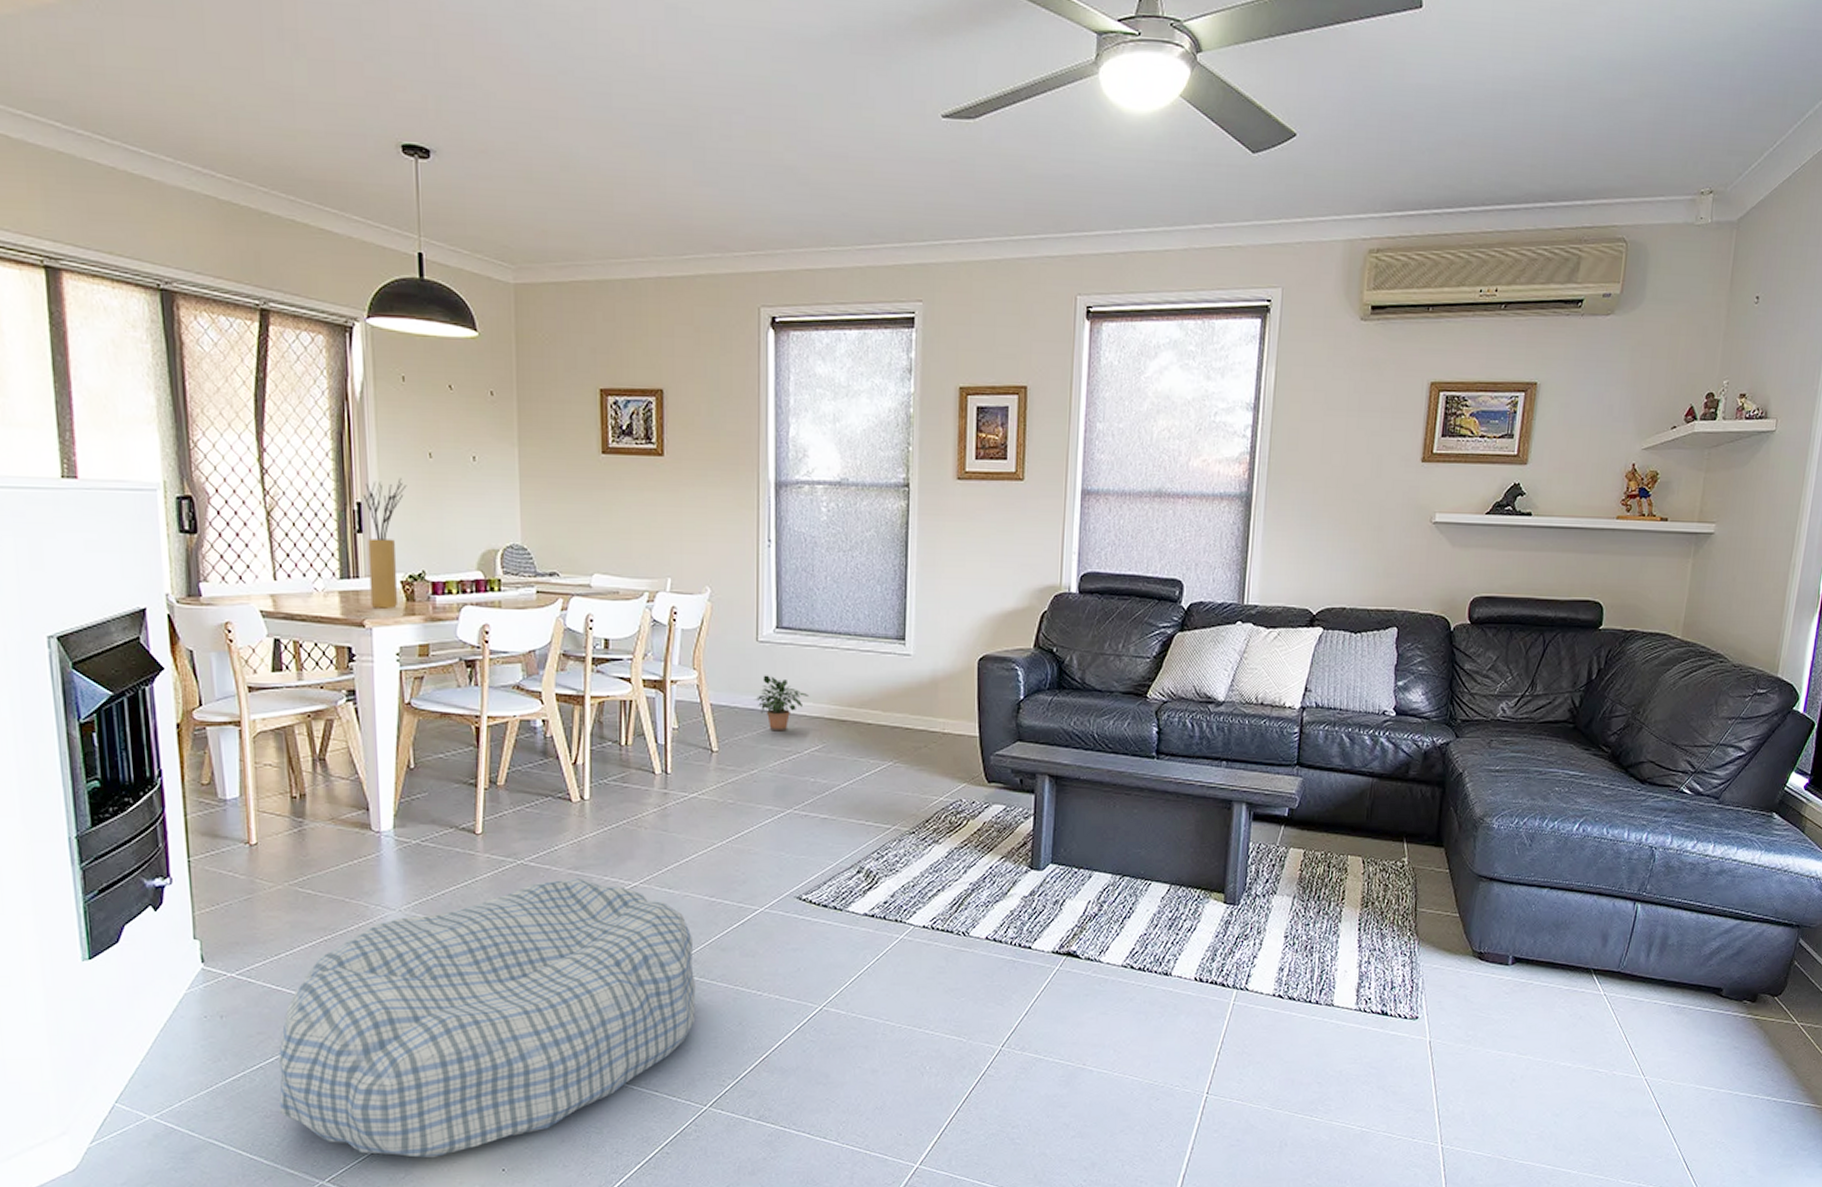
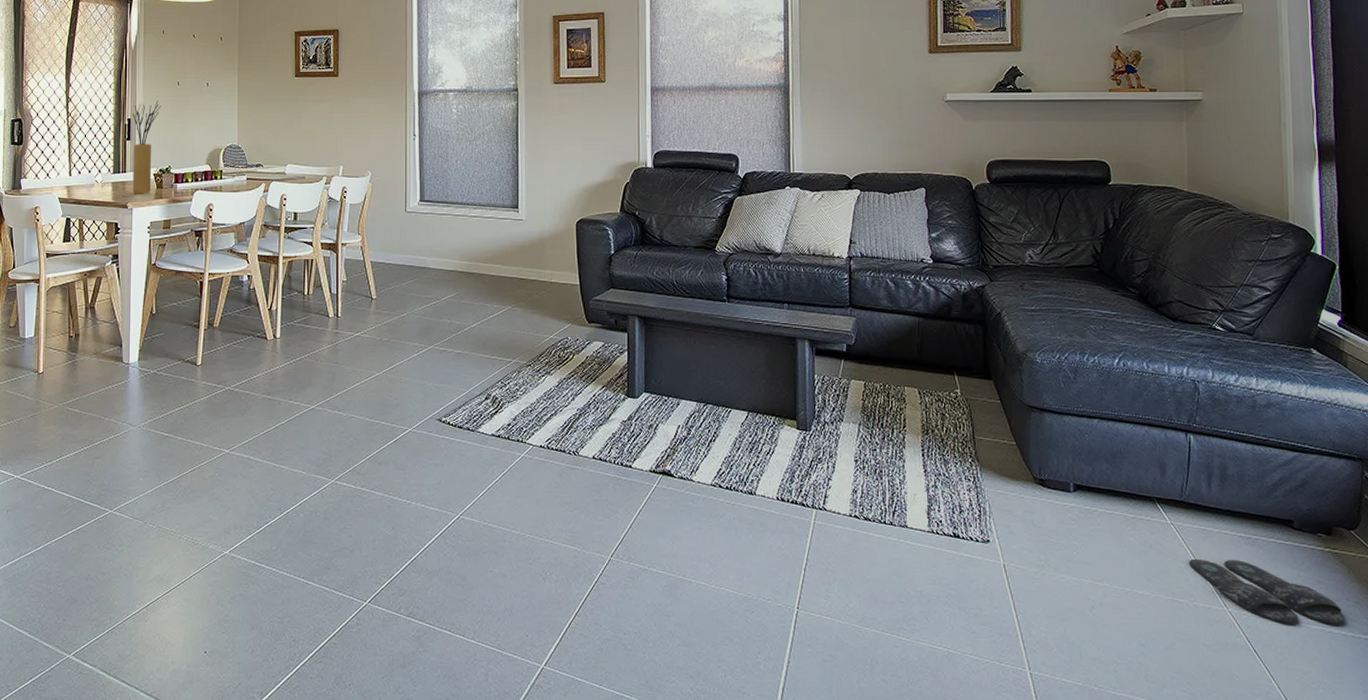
dog bed: present [278,878,696,1158] -> none [42,402,358,638]
potted plant: present [755,675,810,732] -> none [404,238,446,282]
slippers: none [1615,1029,1753,1090] -> present [1189,558,1346,626]

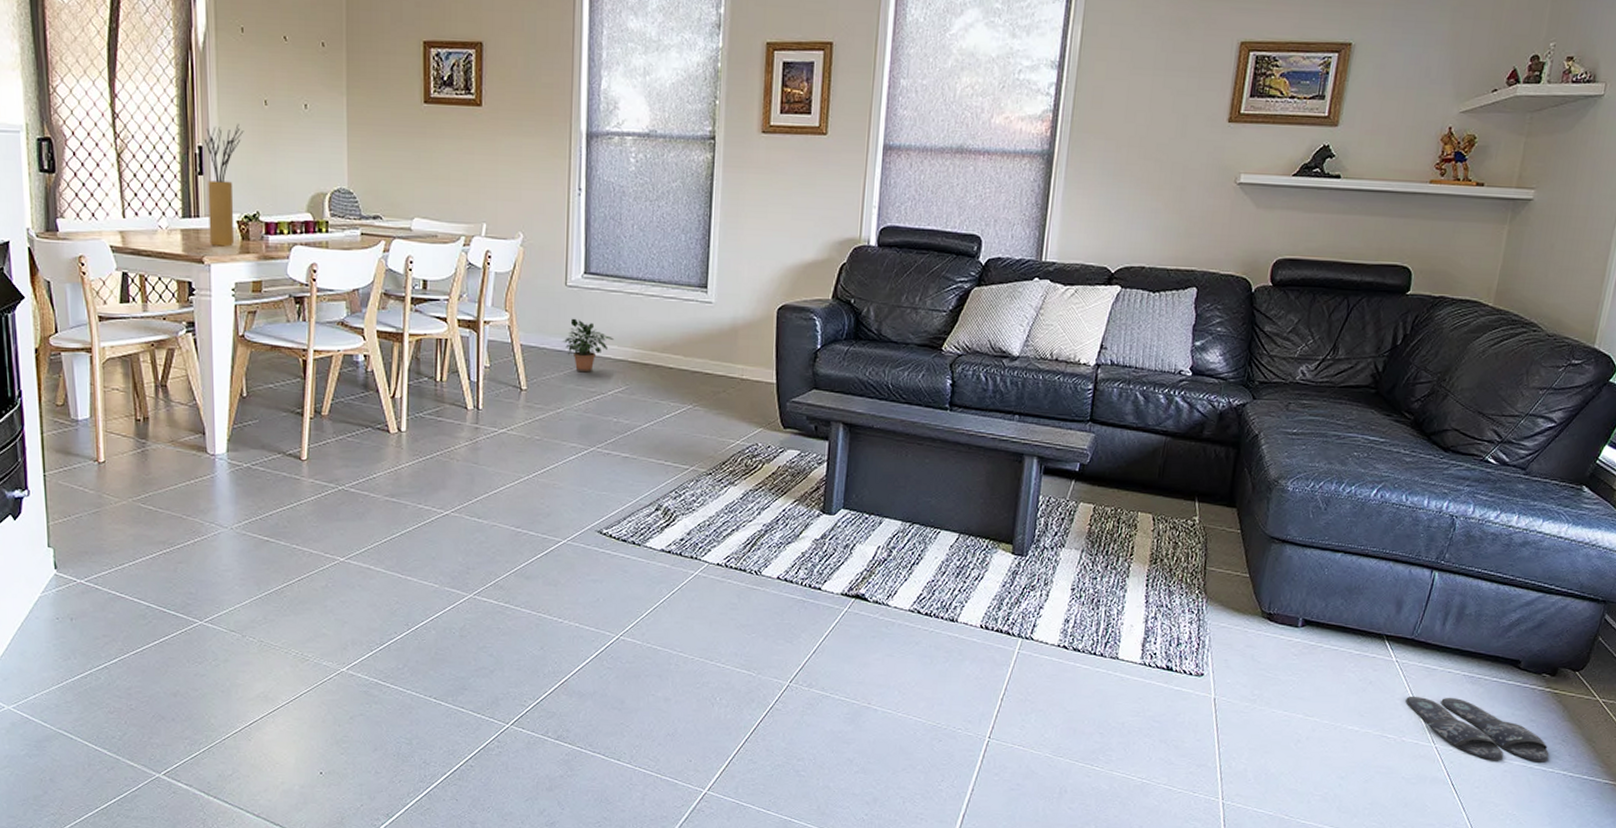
potted plant: none [404,238,446,282] -> present [563,318,615,373]

